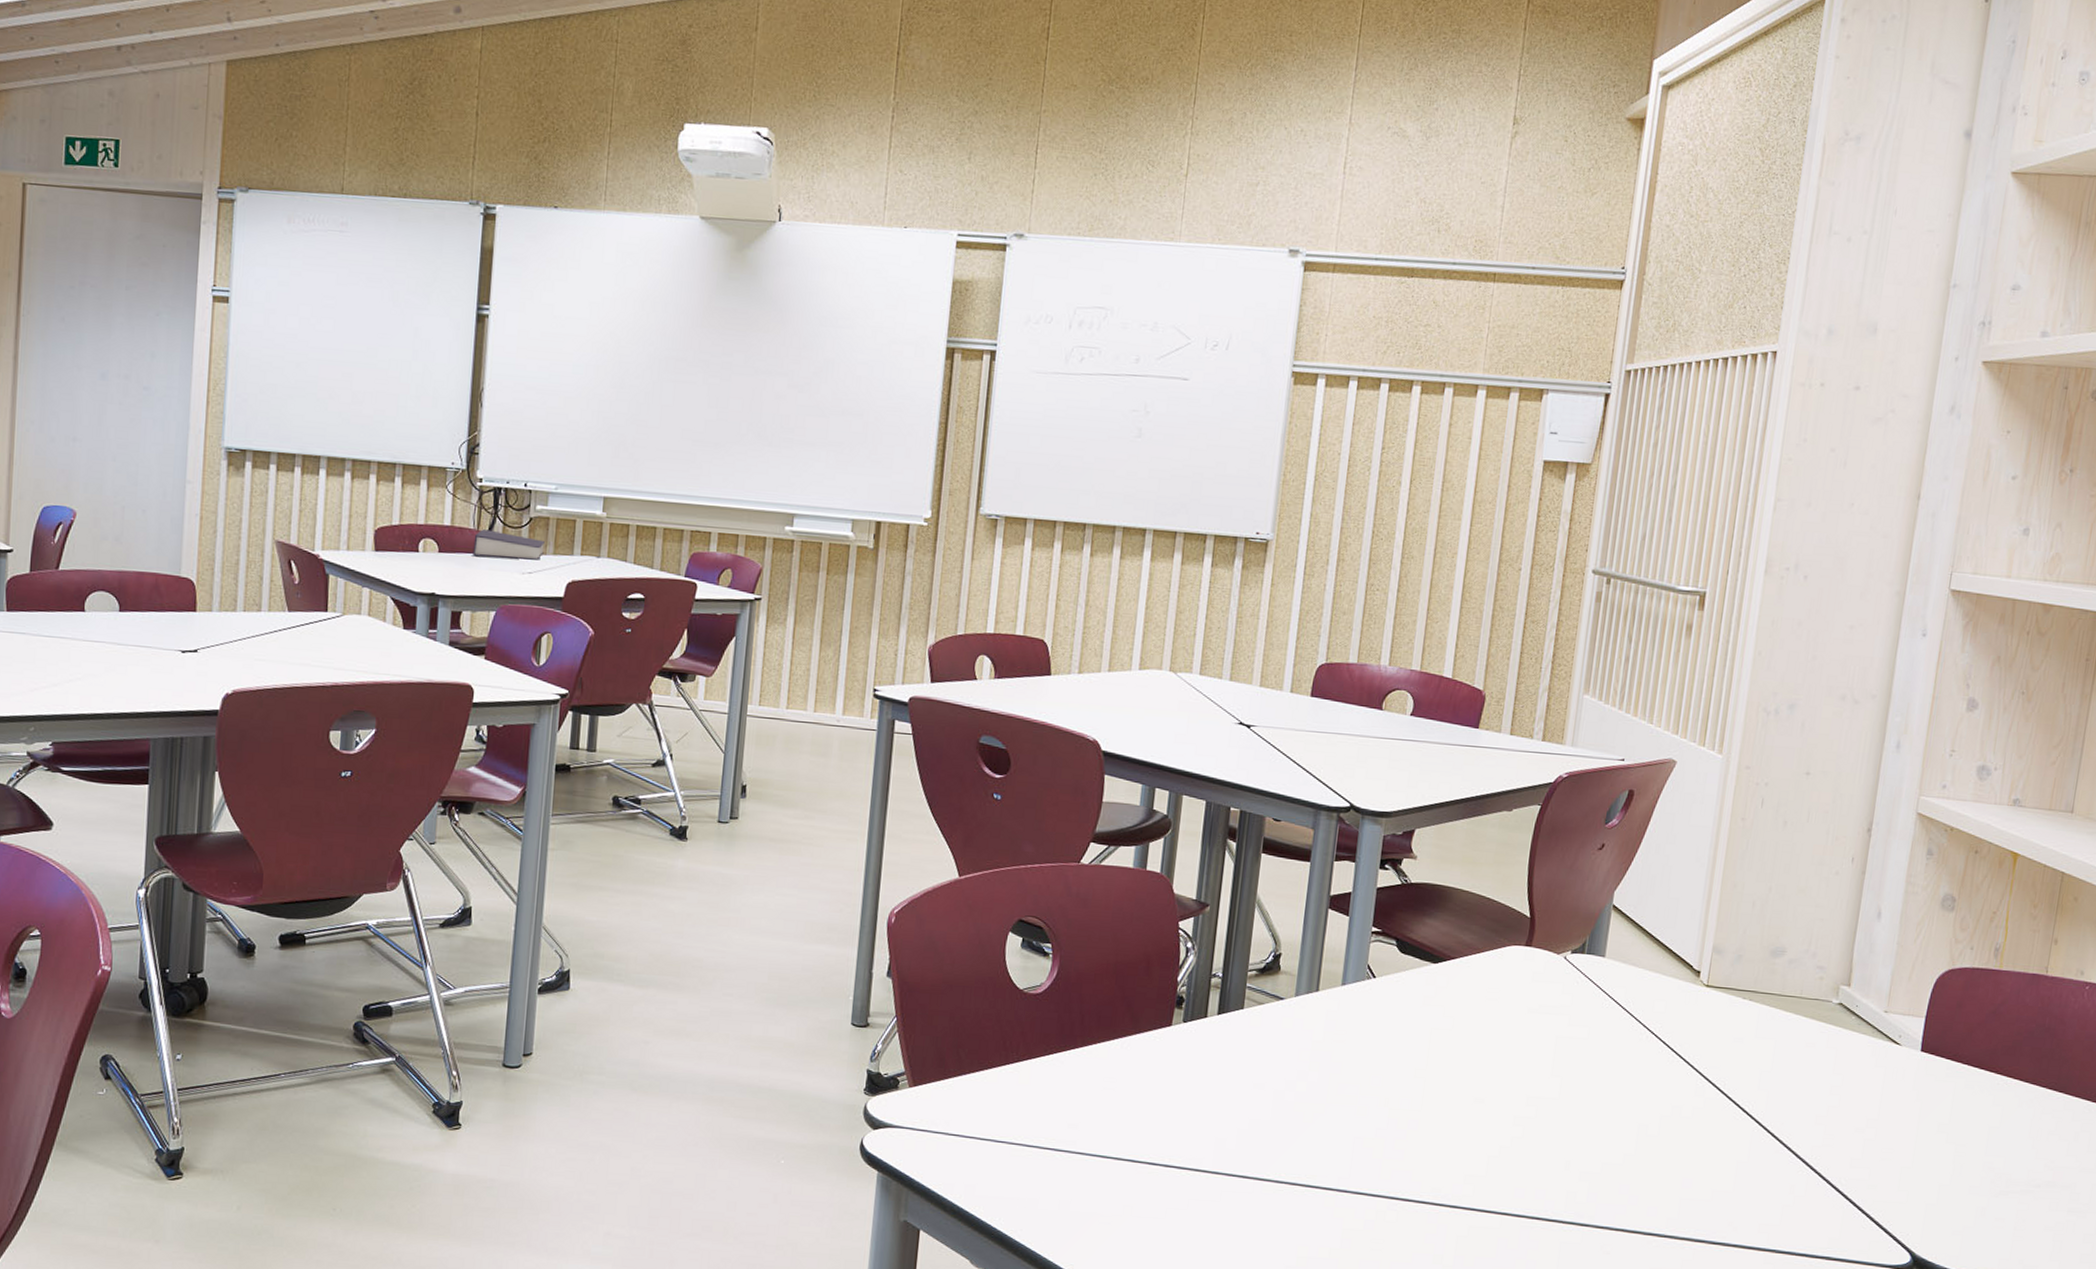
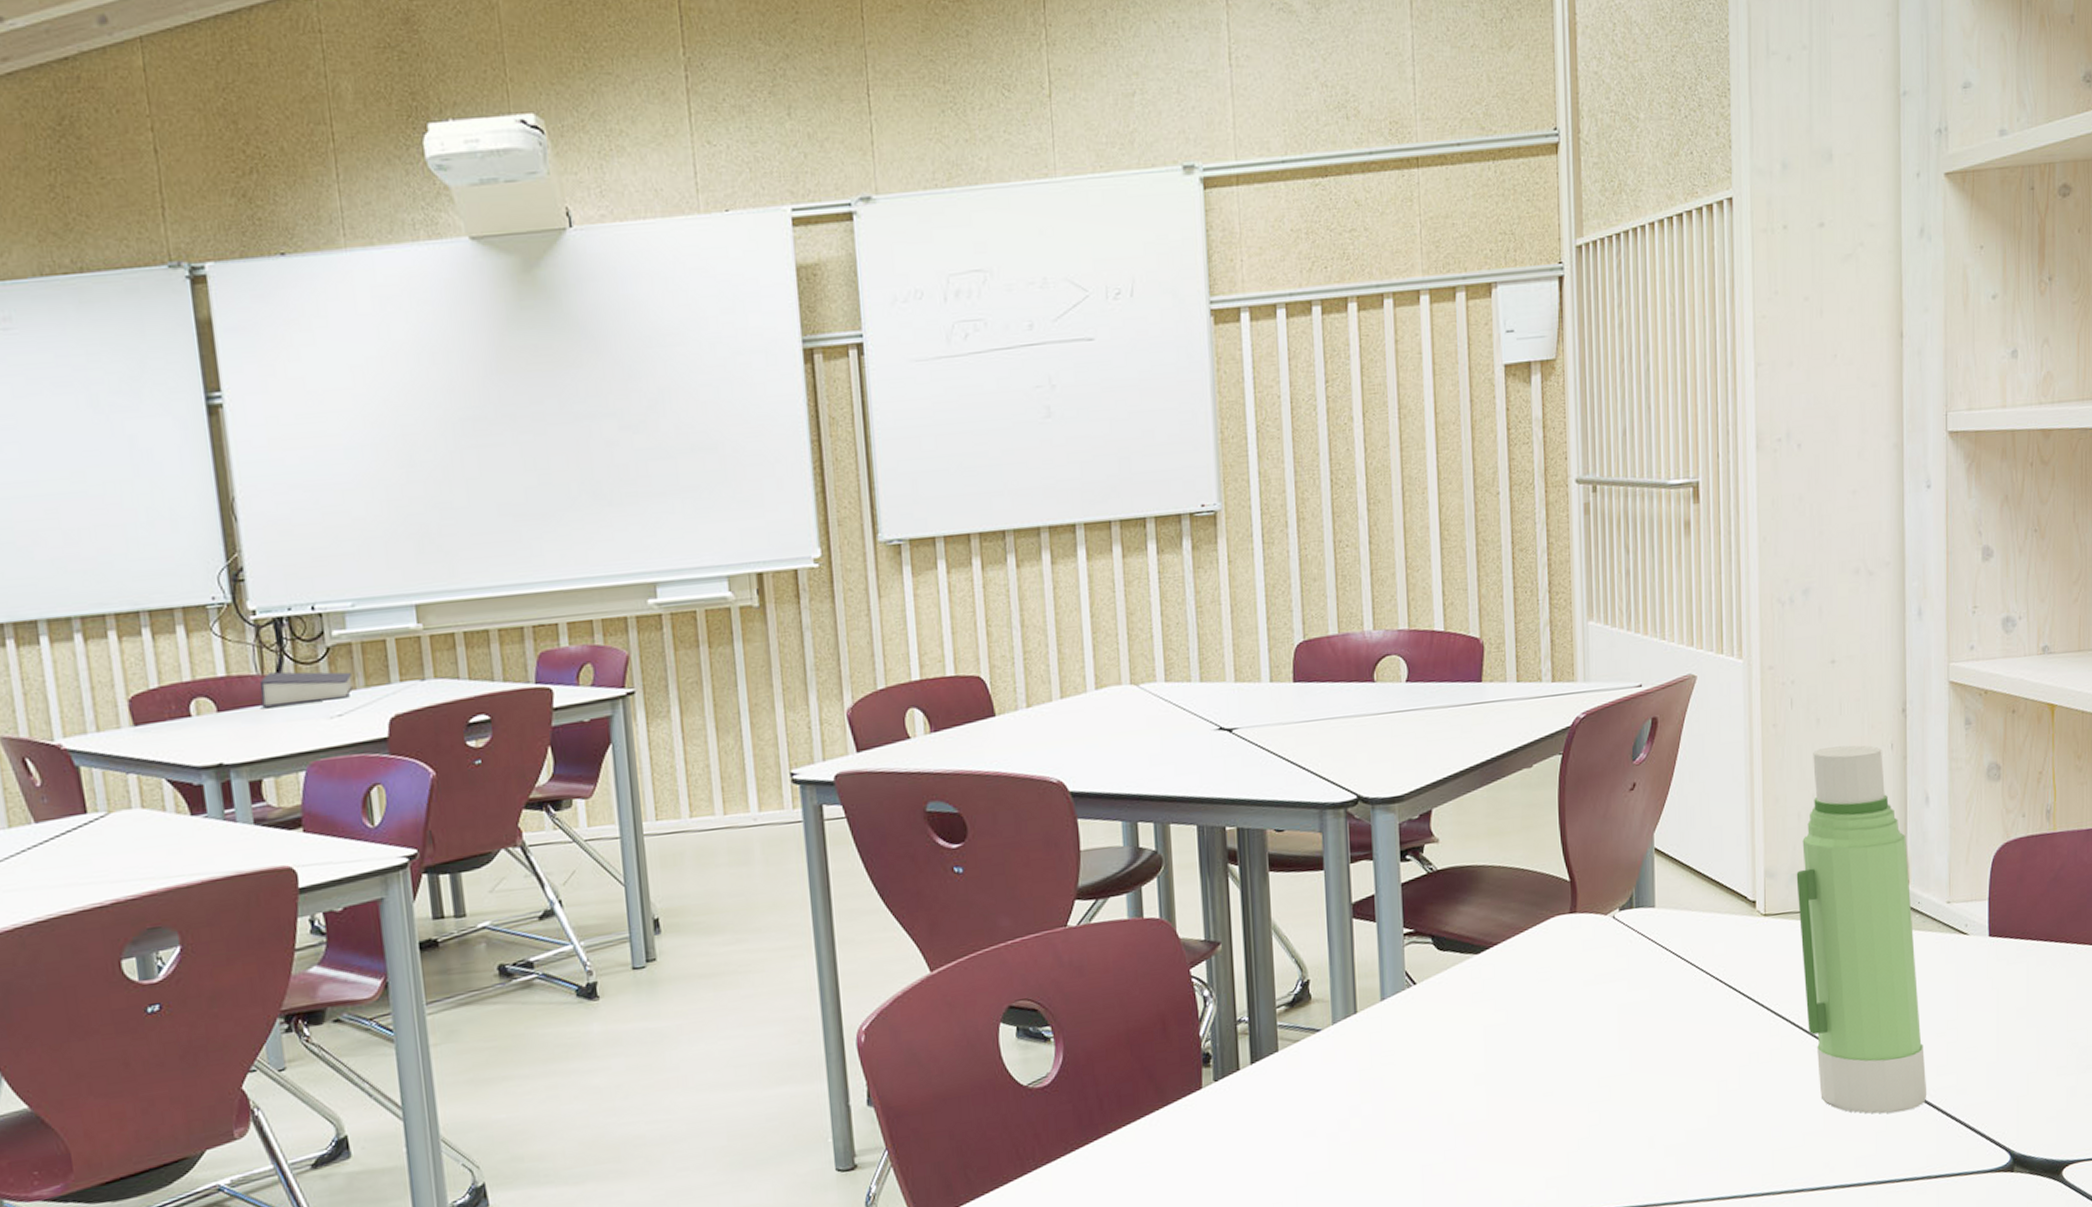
water bottle: none [1732,848,1854,1193] -> present [1796,745,1927,1114]

